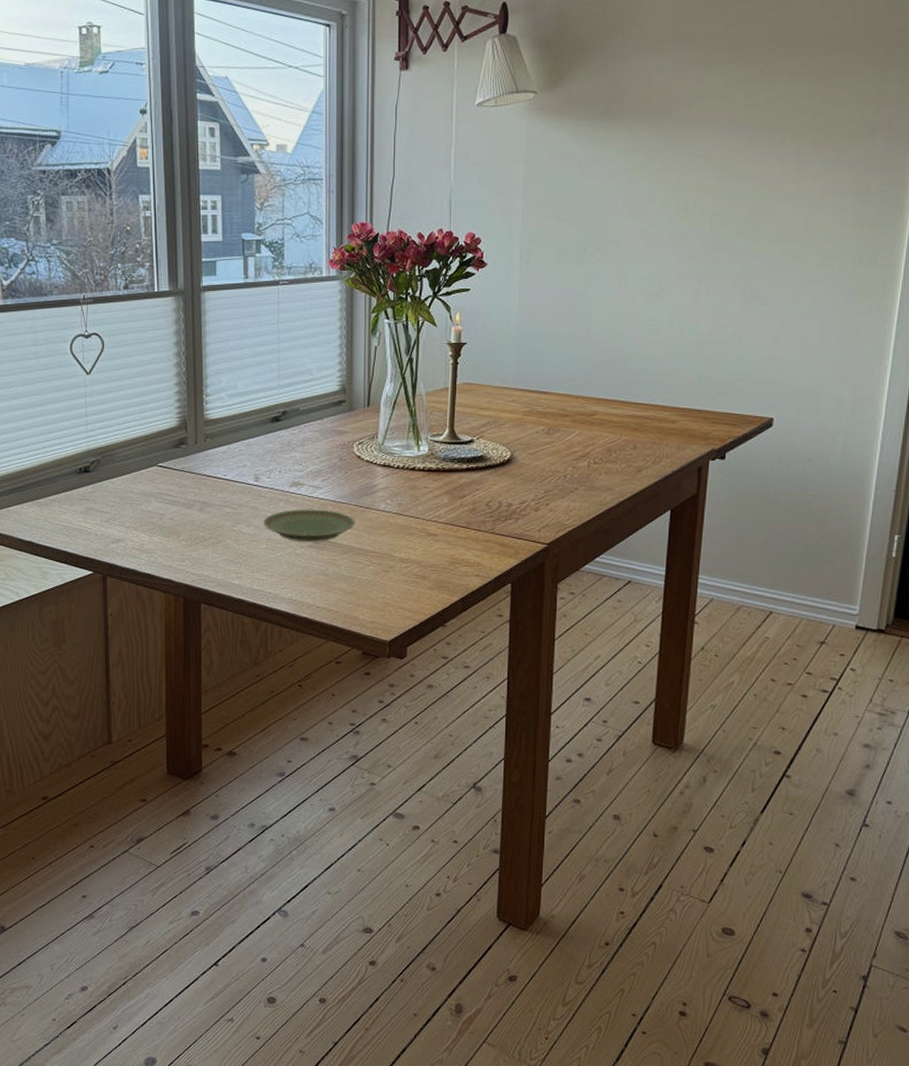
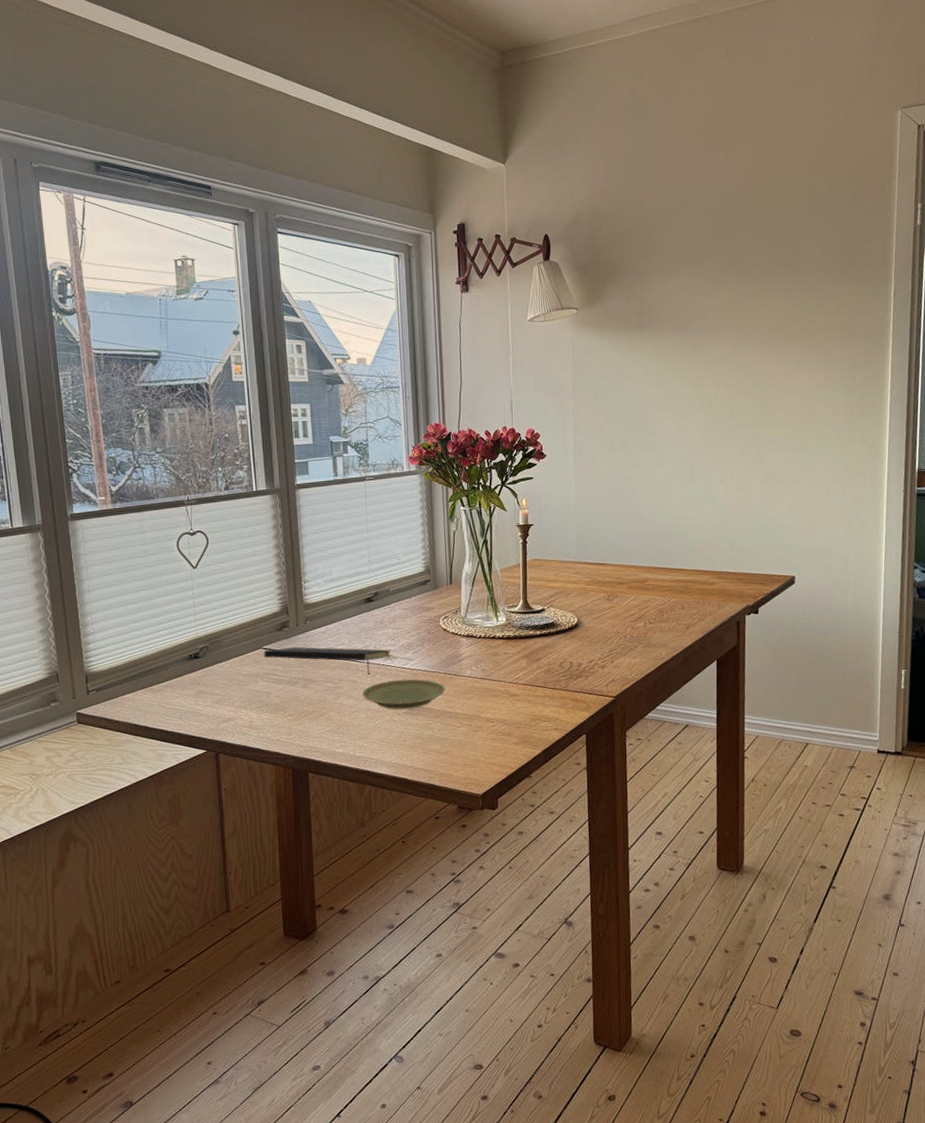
notepad: none [159,467,298,501] -> present [264,647,392,675]

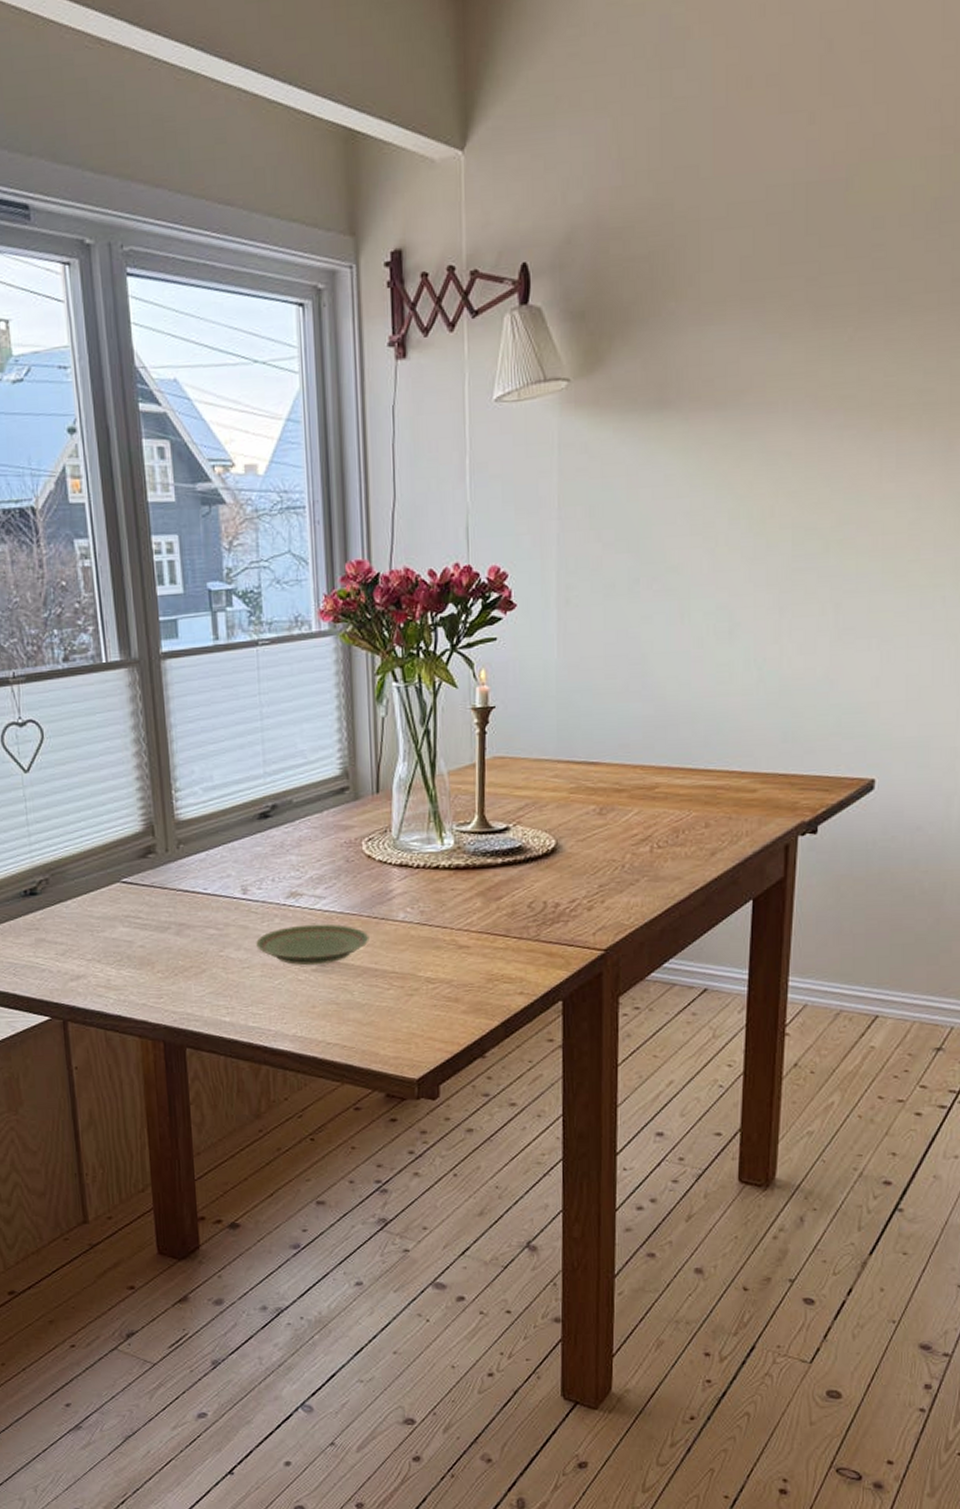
notepad: present [264,647,392,675] -> none [122,880,296,918]

